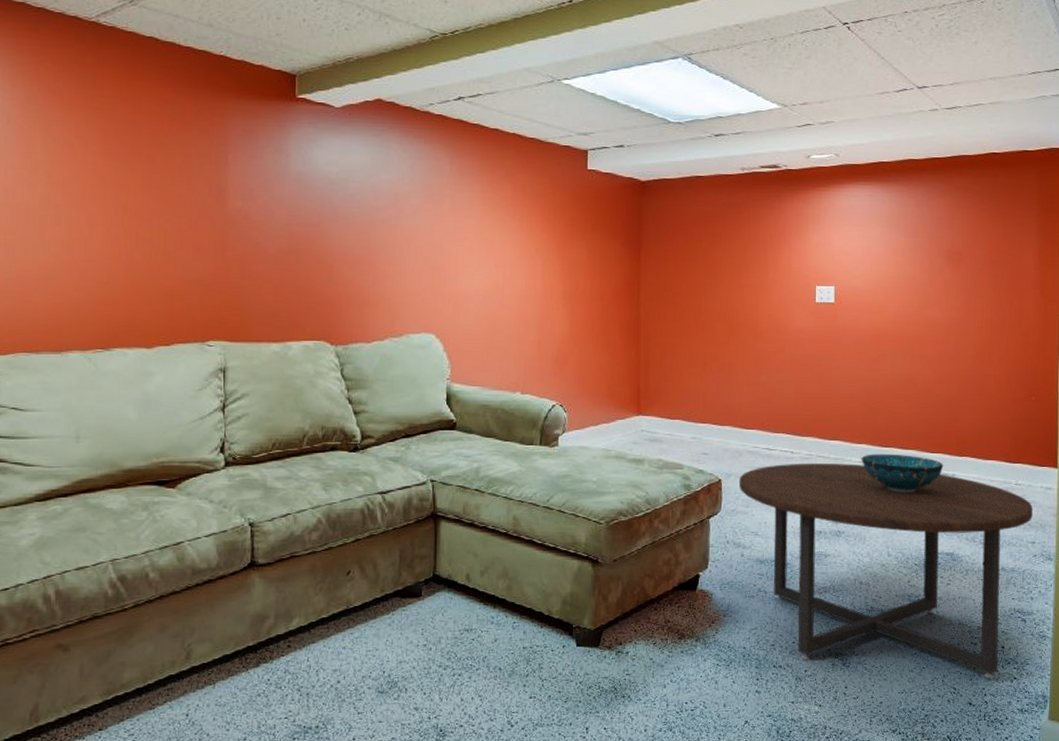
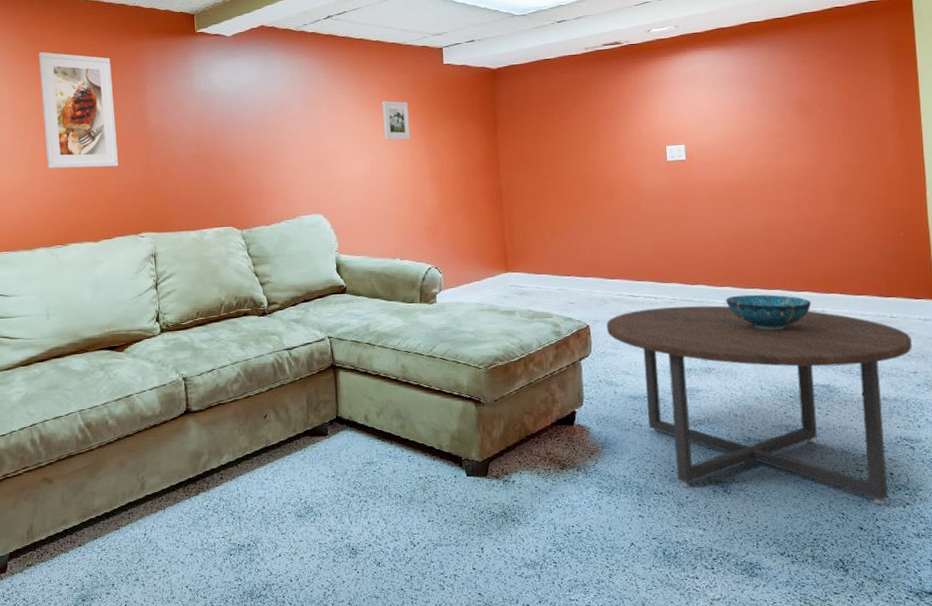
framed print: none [88,99,186,255] -> present [39,52,119,169]
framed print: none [514,205,544,254] -> present [382,100,411,141]

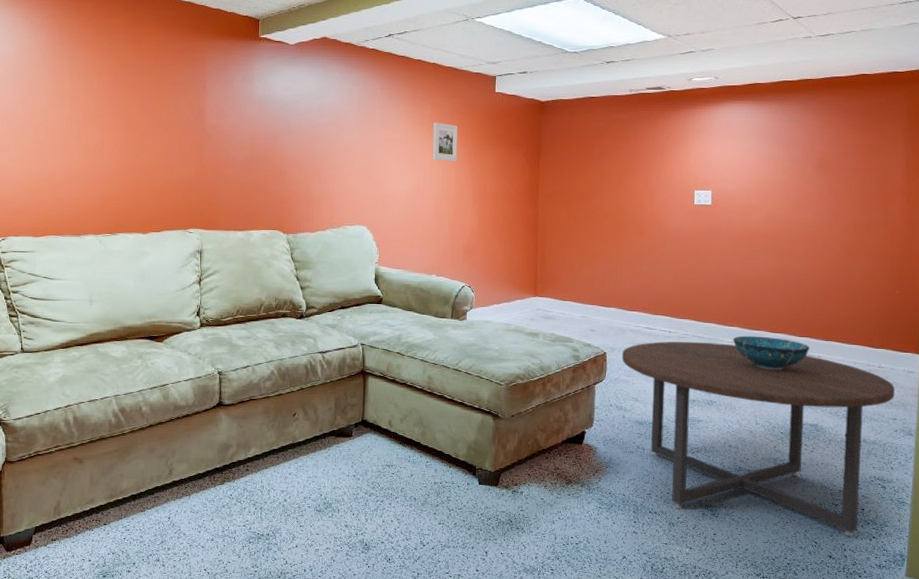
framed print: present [39,52,119,169] -> none [101,42,173,162]

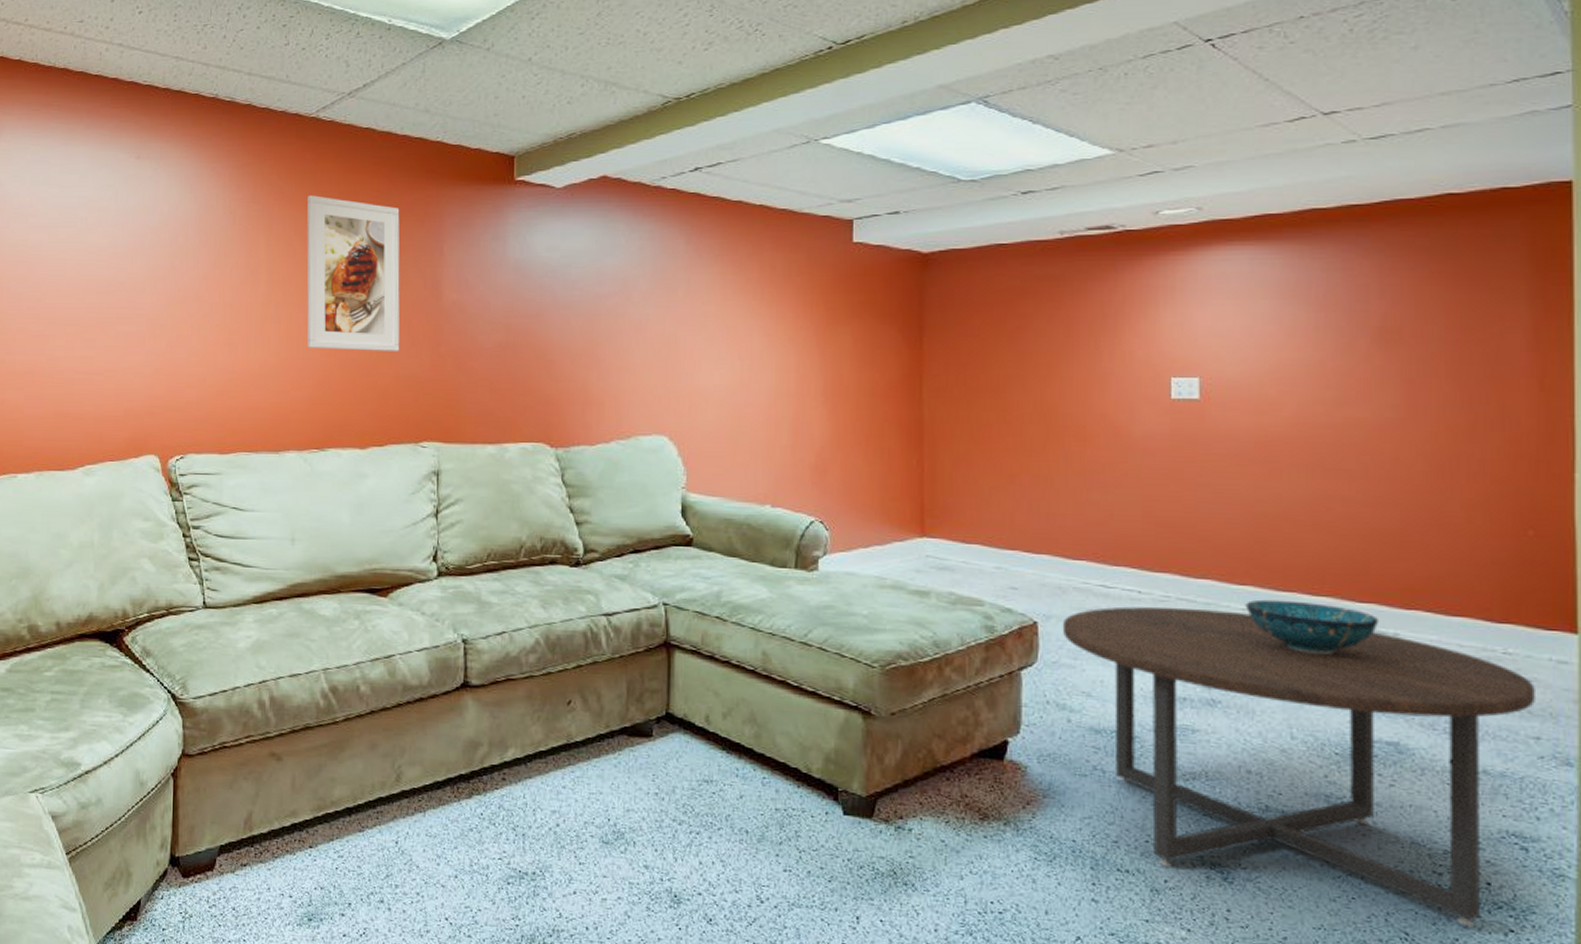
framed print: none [101,42,173,162] -> present [307,195,400,351]
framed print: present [432,122,458,162] -> none [761,288,799,343]

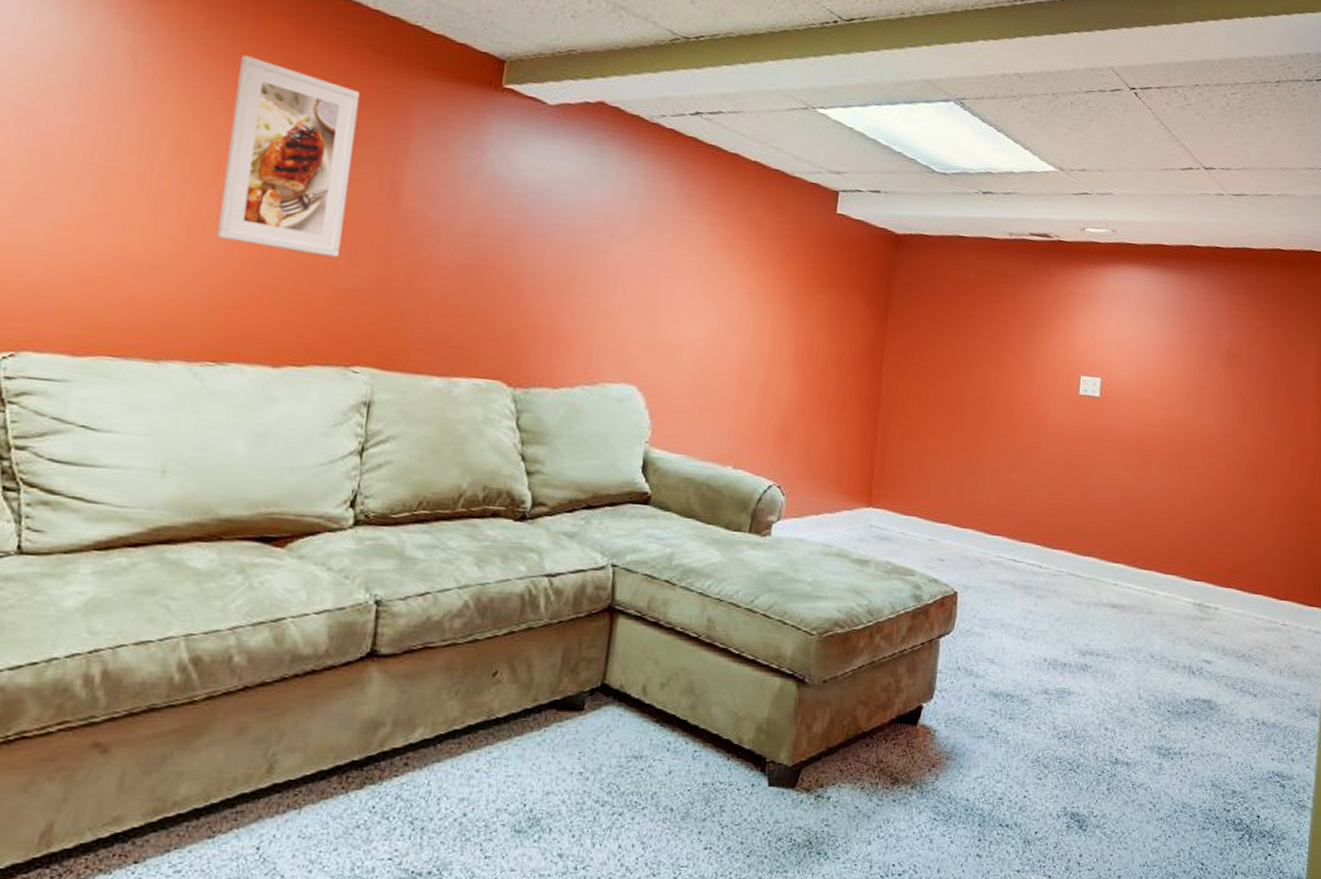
coffee table: present [1062,606,1535,927] -> none [976,579,1299,854]
decorative bowl: present [1245,599,1379,654] -> none [1116,576,1207,625]

